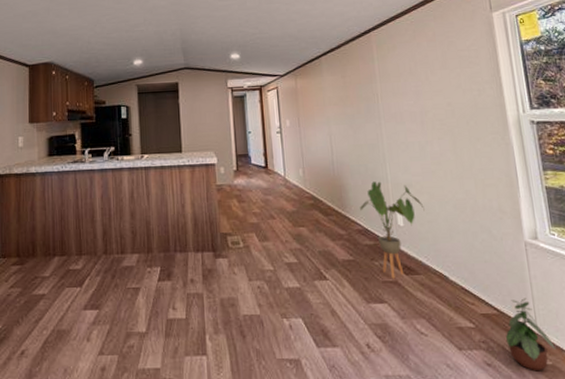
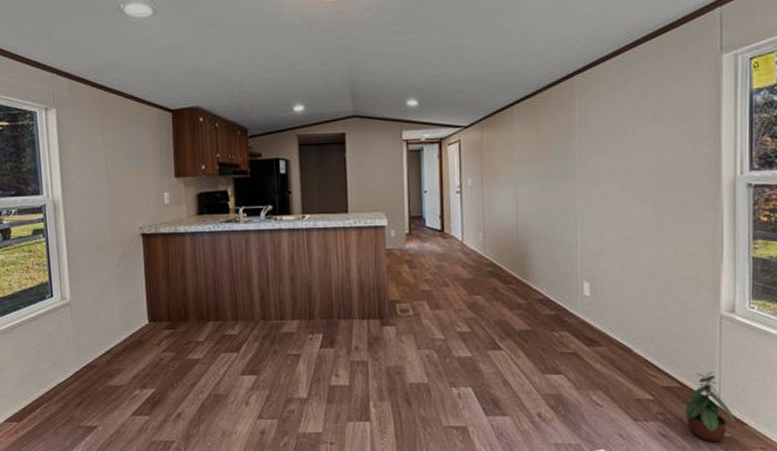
house plant: present [360,181,425,279] -> none [543,248,615,350]

